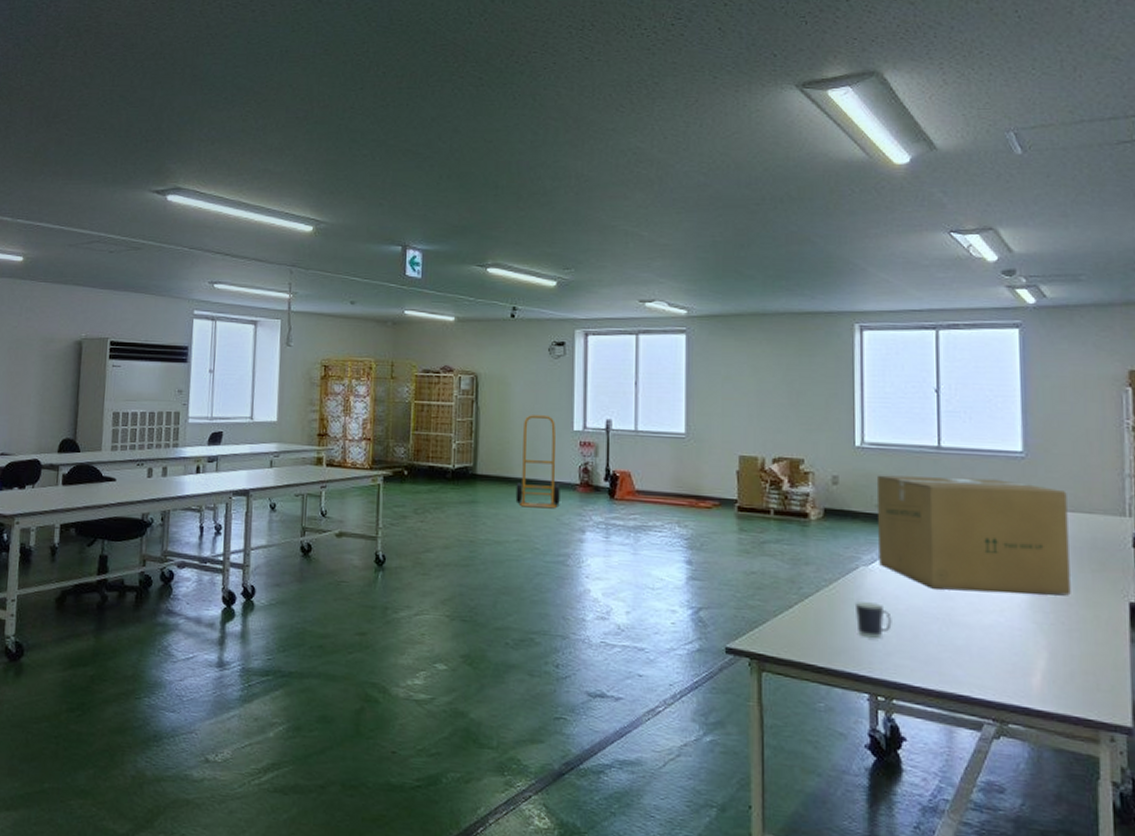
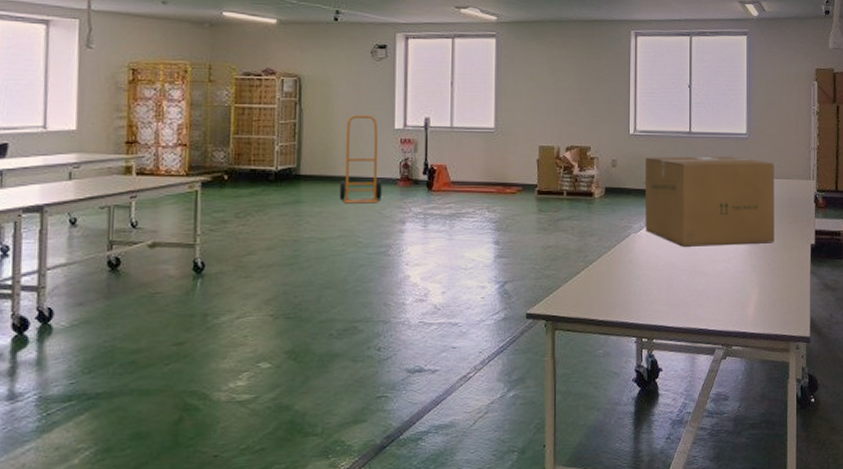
mug: present [856,602,892,638] -> none [628,263,654,291]

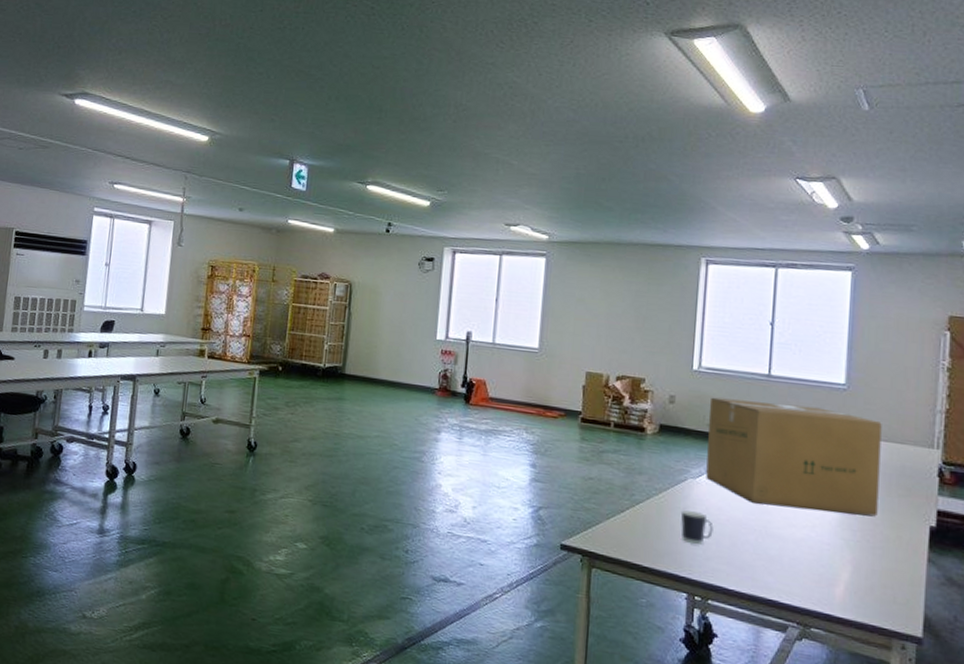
hand truck: present [339,115,382,204] -> none [379,323,421,410]
mug: none [628,263,654,291] -> present [681,510,714,544]

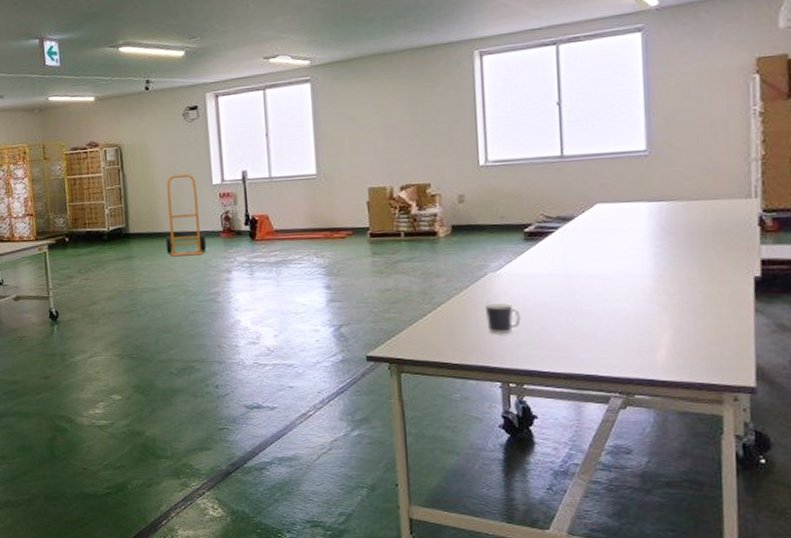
hand truck: none [379,323,421,410] -> present [165,174,206,257]
box: present [706,397,882,517] -> none [501,179,695,285]

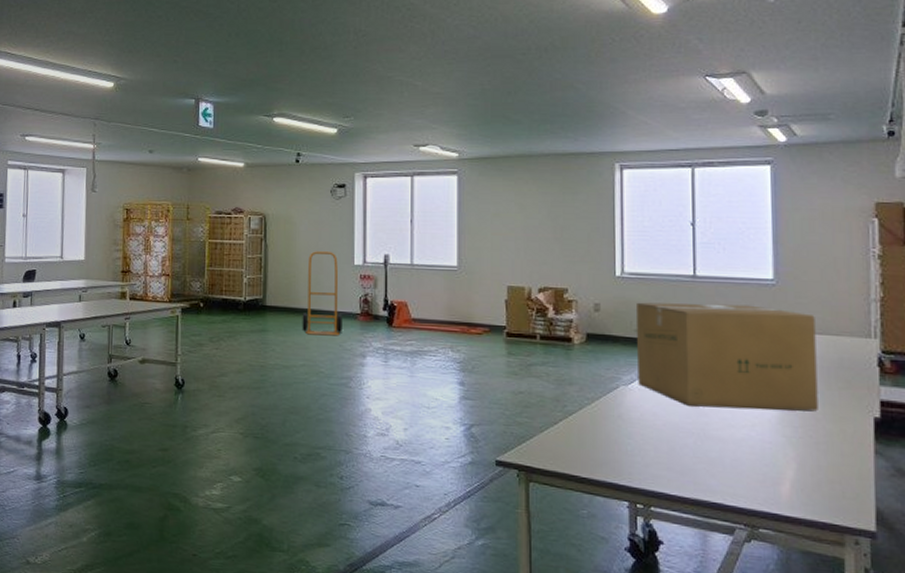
mug: present [486,303,521,334] -> none [616,418,650,451]
box: none [501,179,695,285] -> present [635,302,818,412]

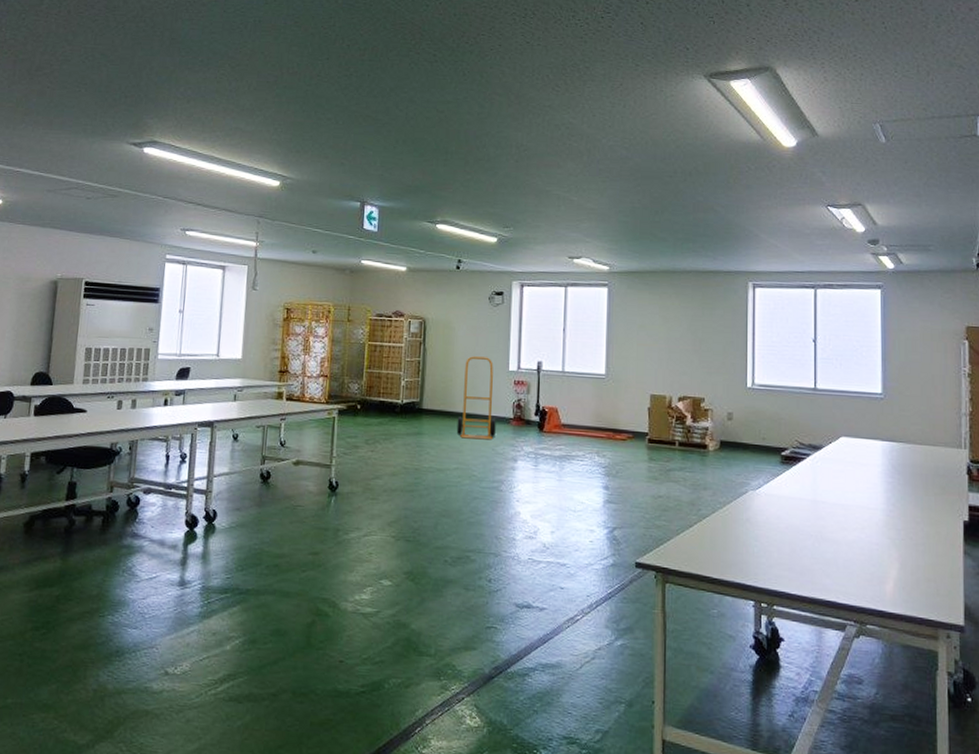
box: present [635,302,818,412] -> none [763,412,918,516]

